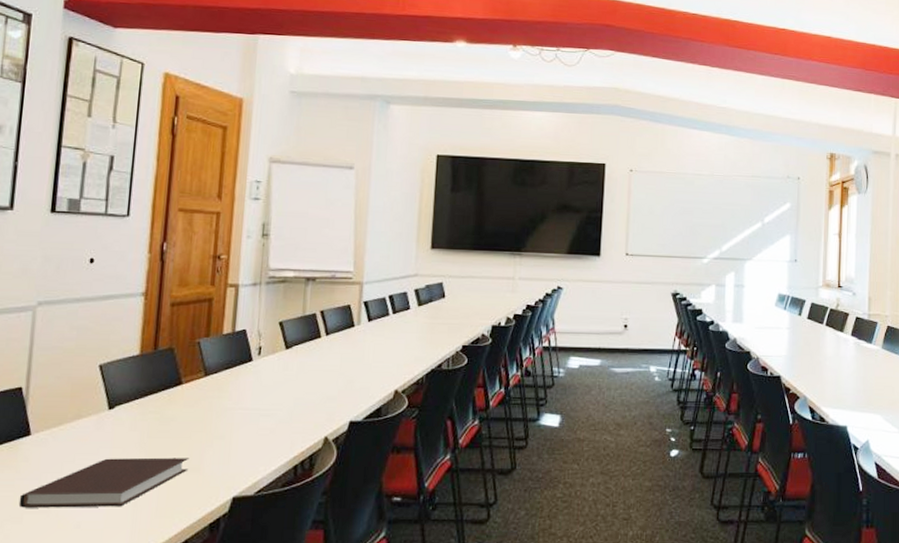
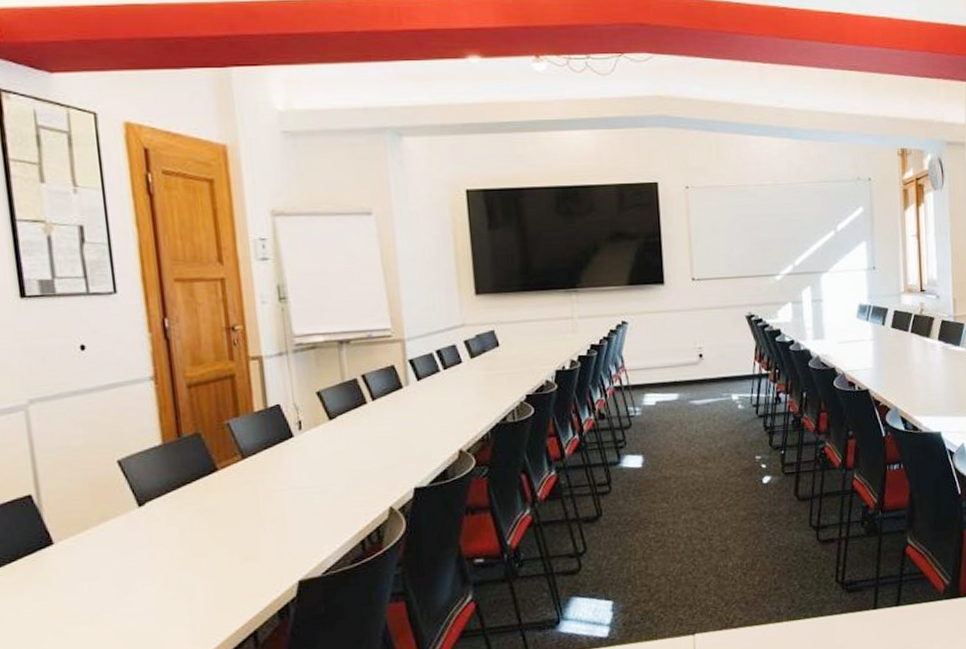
notebook: present [19,457,190,508] -> none [56,546,244,621]

